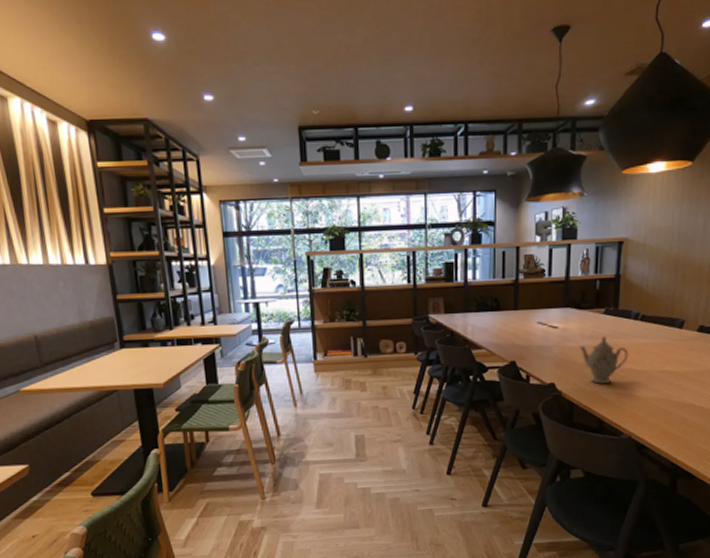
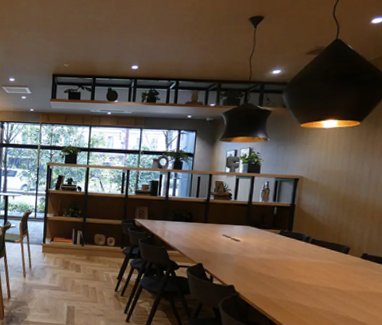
teapot: present [579,336,629,384] -> none [257,252,299,292]

